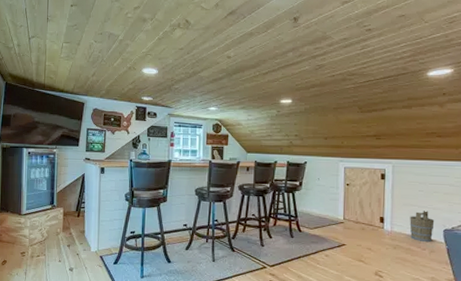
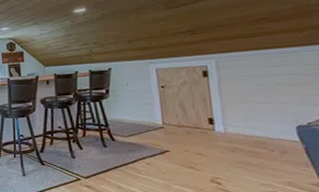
bucket: present [409,211,435,243] -> none [247,106,283,143]

